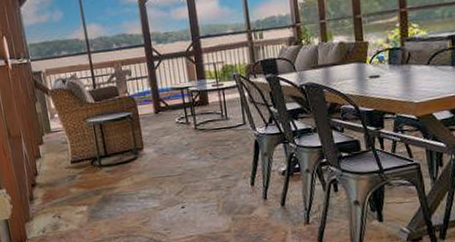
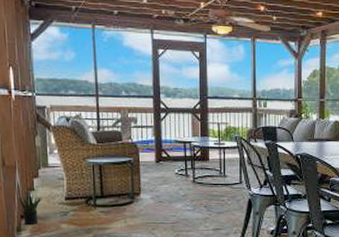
potted plant: none [28,159,51,193] -> present [19,192,44,224]

